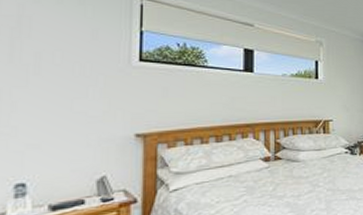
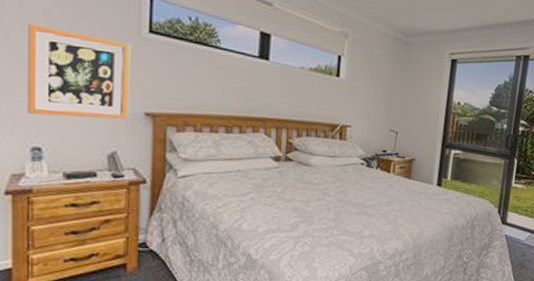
wall art: none [13,66,122,151] -> present [28,24,131,119]

